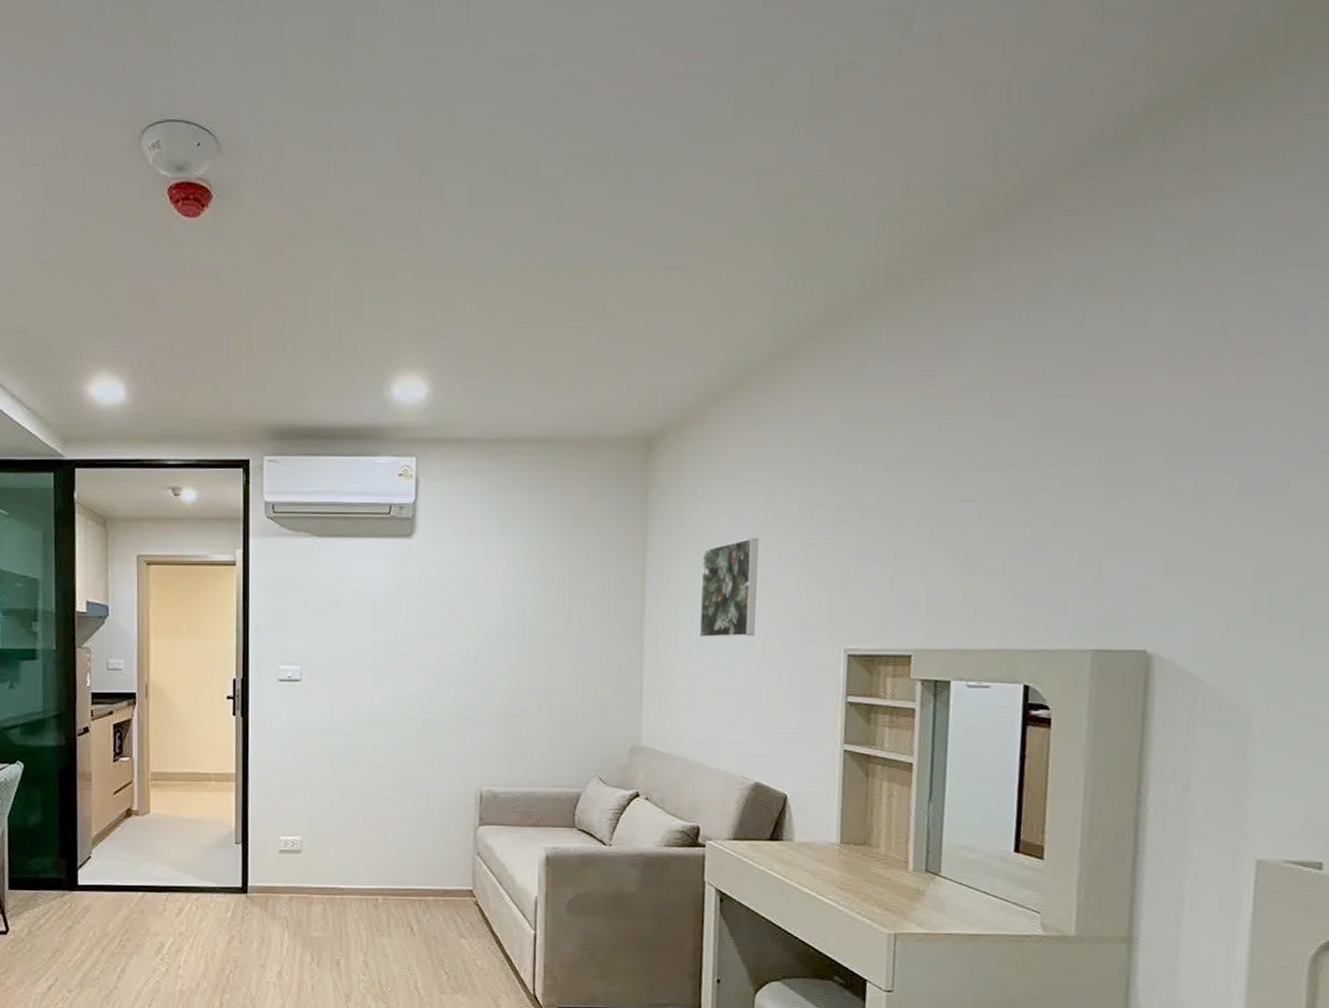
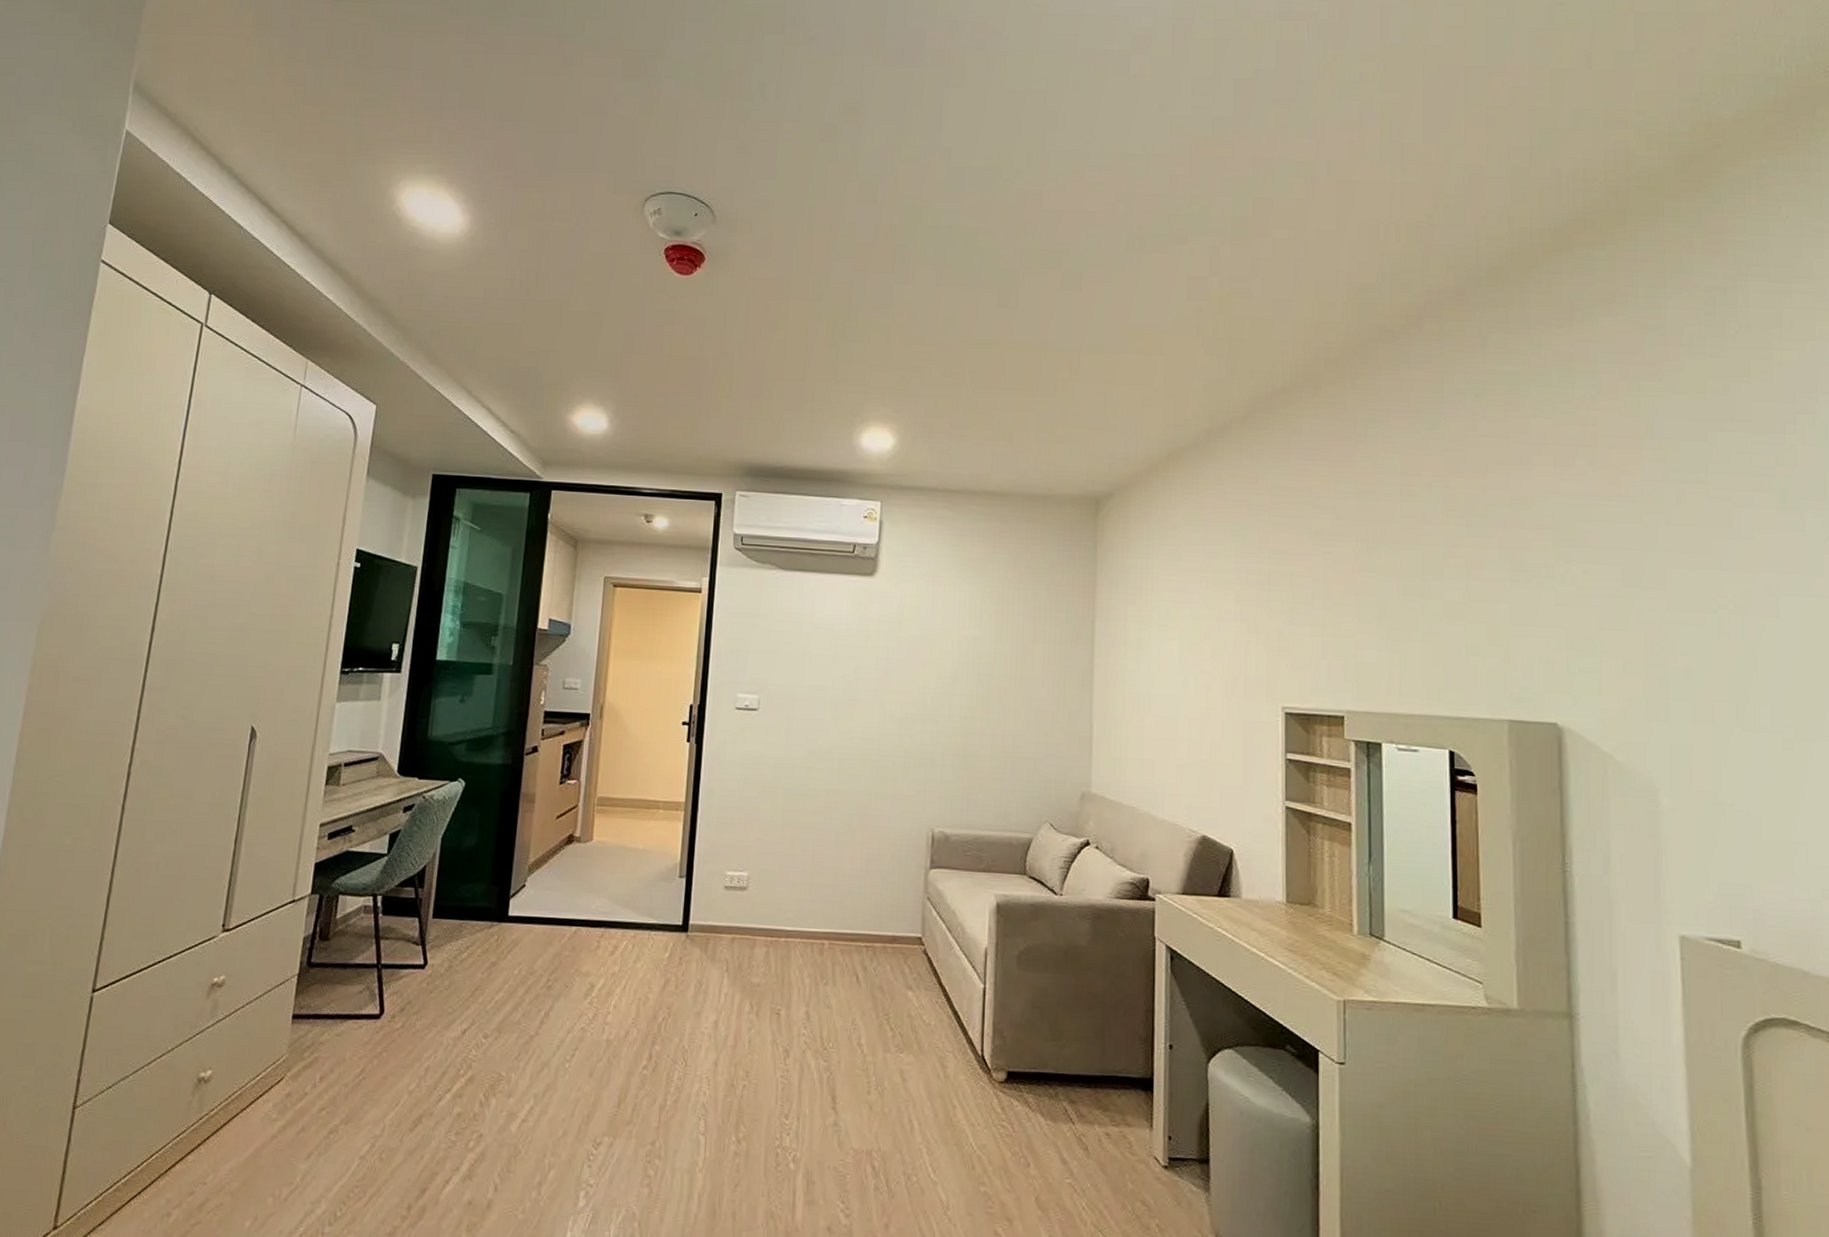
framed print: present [699,537,759,637] -> none [1145,596,1199,690]

